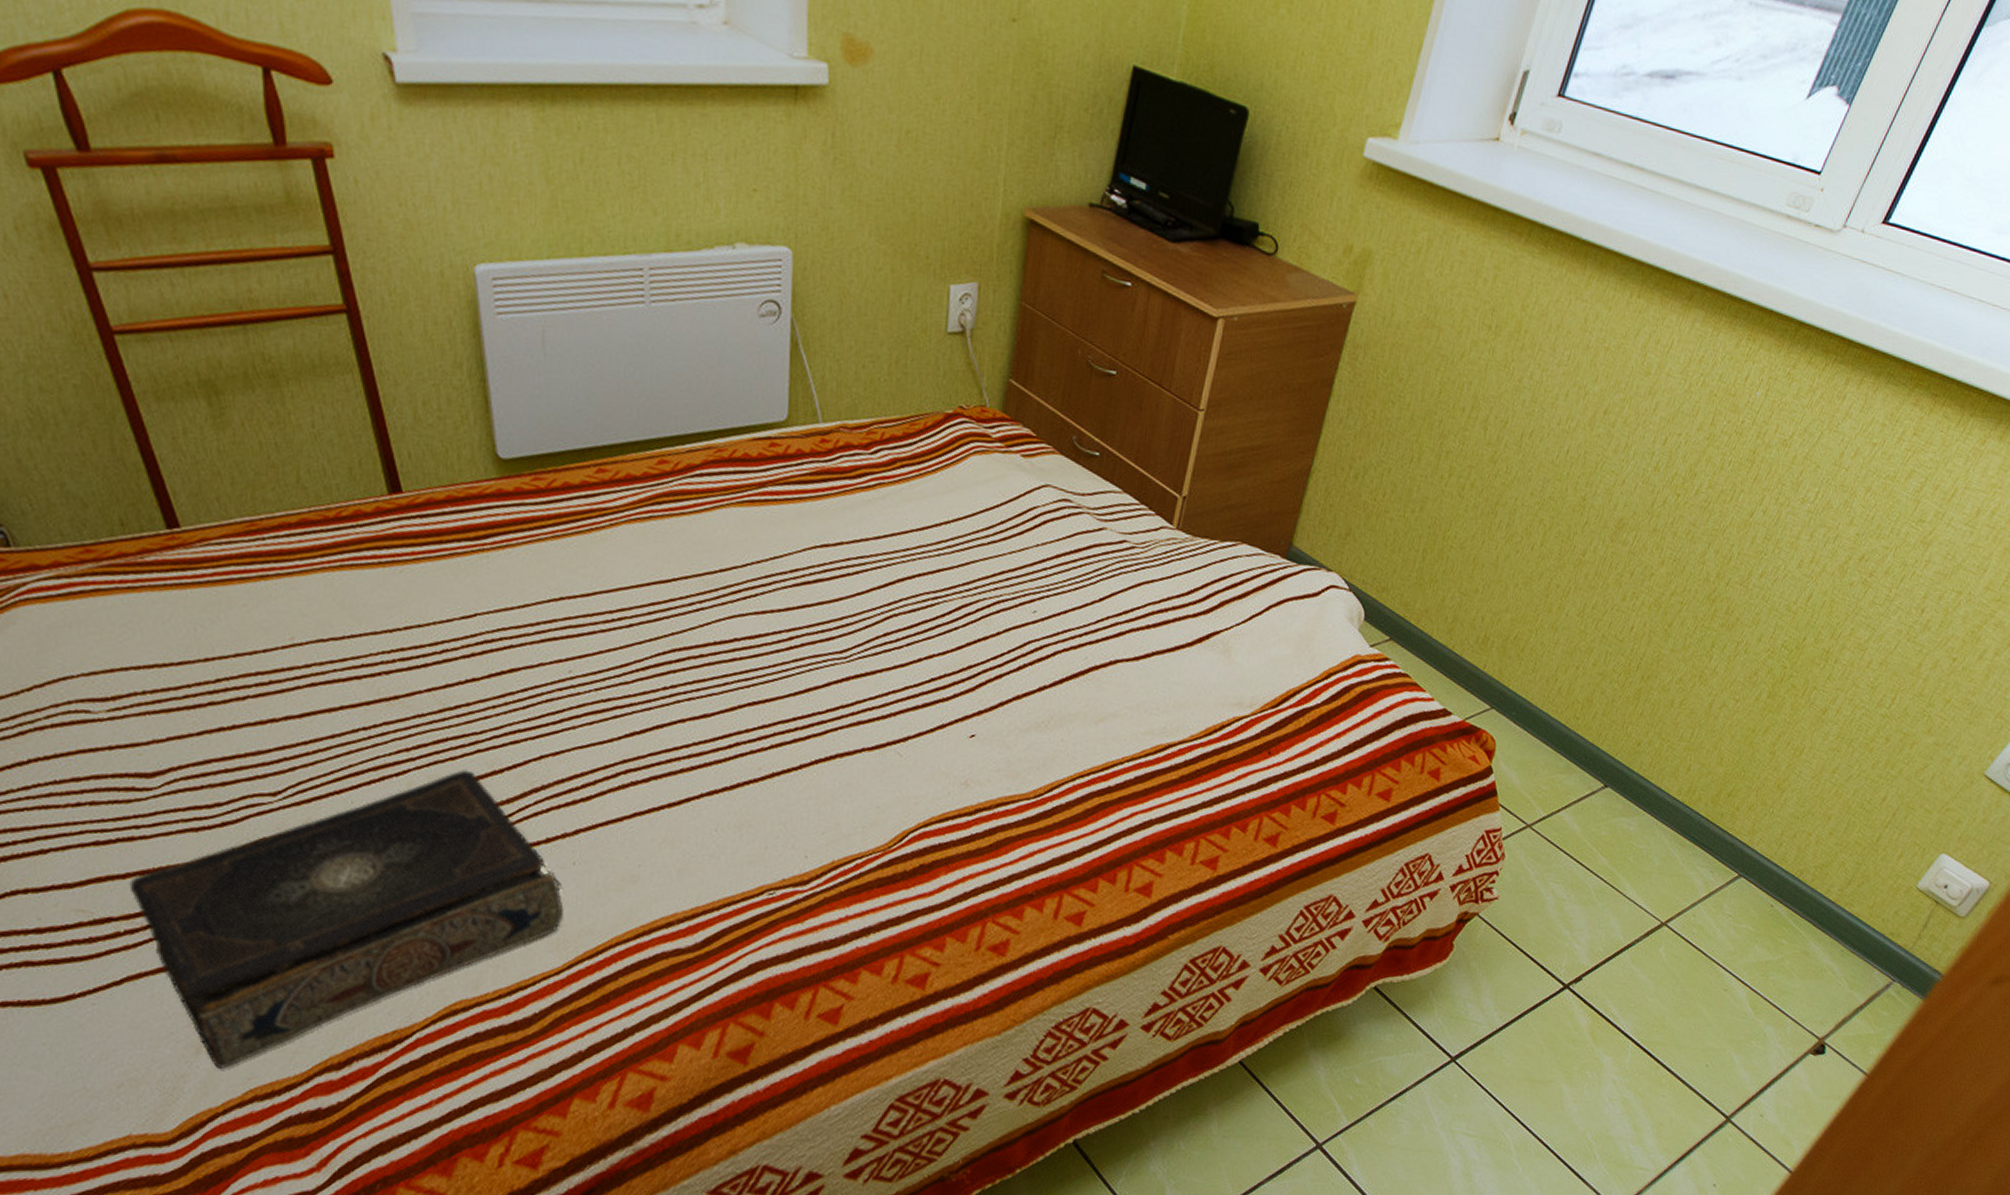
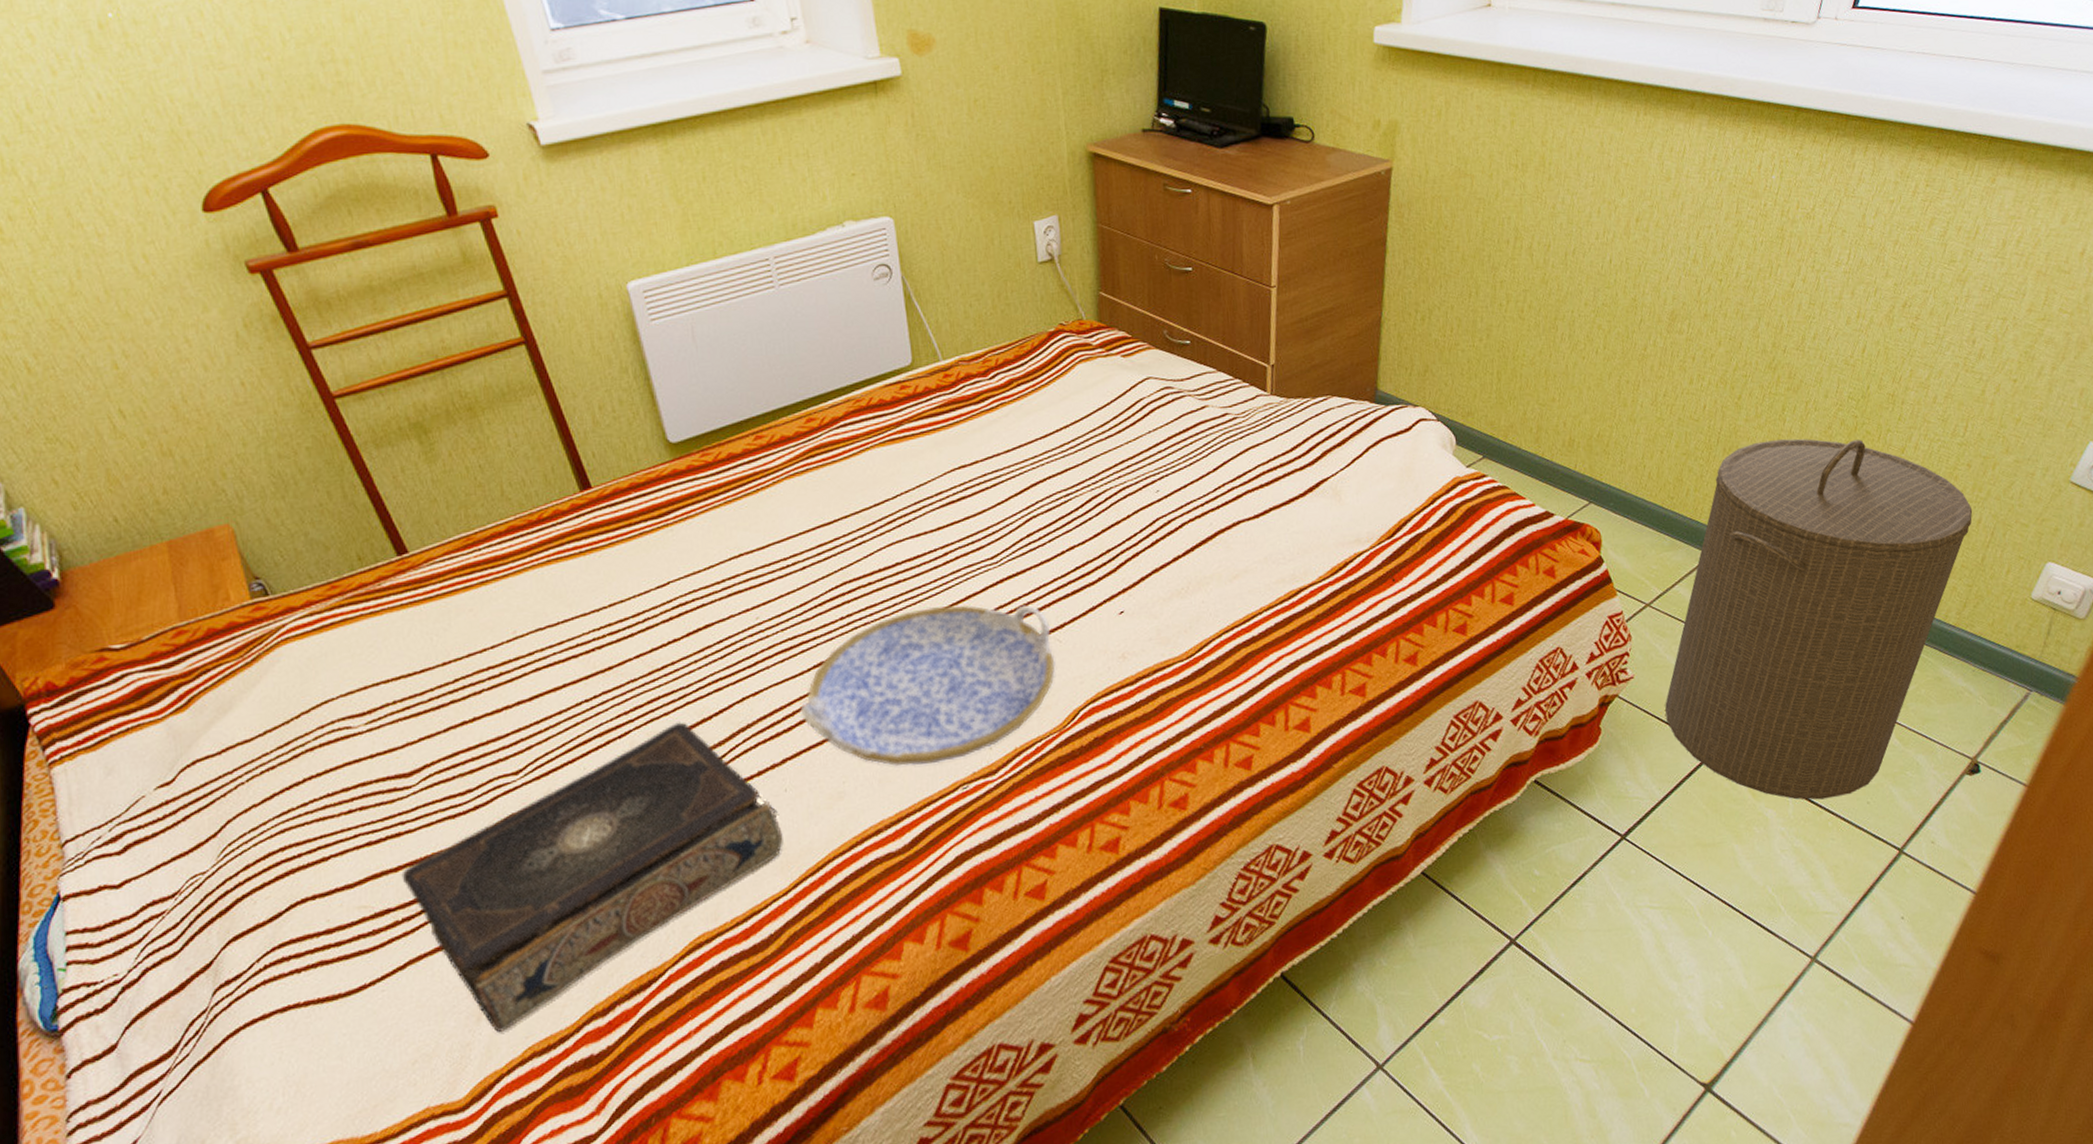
serving tray: none [603,693,893,863] -> present [800,604,1055,767]
laundry hamper: none [1522,675,1880,1055] -> present [1665,438,1973,800]

